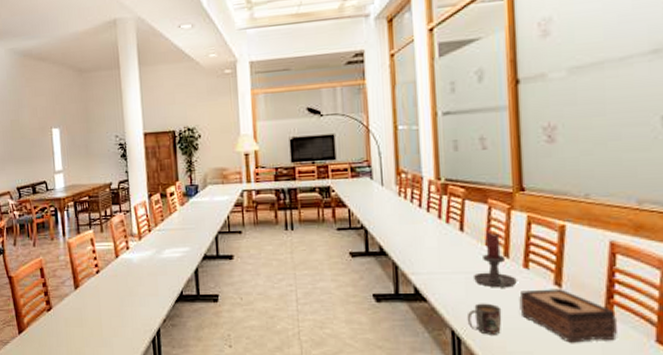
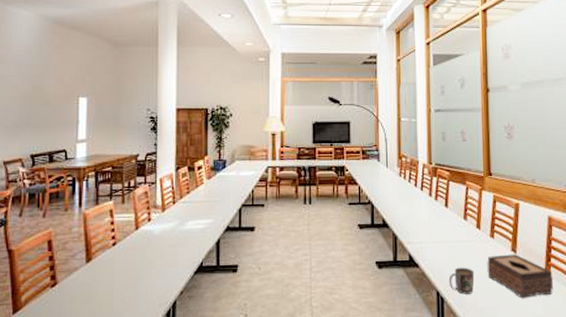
candle holder: present [474,232,517,288] -> none [455,208,486,254]

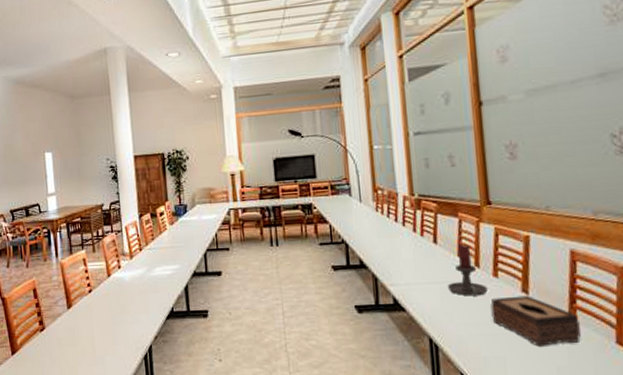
mug: present [448,267,475,294] -> none [443,311,476,342]
candle holder: none [455,208,486,254] -> present [448,243,488,296]

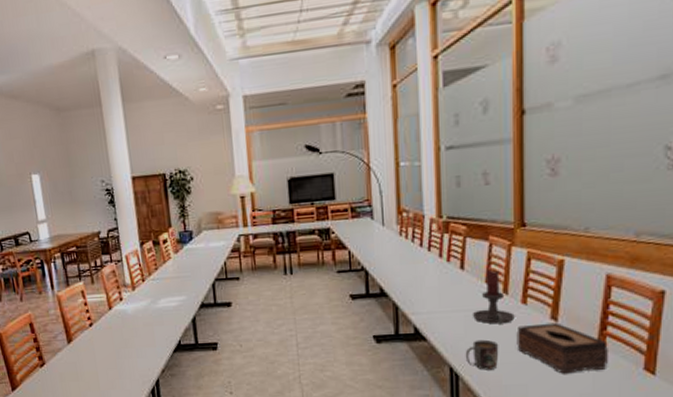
mug: none [443,311,476,342] -> present [465,339,499,370]

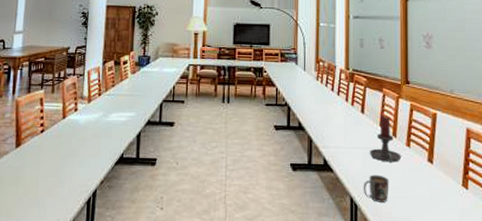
tissue box: present [516,322,608,374] -> none [402,164,470,210]

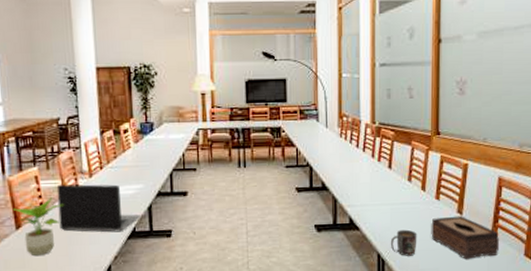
potted plant: none [16,119,61,176] -> present [12,197,63,257]
laptop computer: none [55,108,129,157] -> present [56,184,140,233]
candle holder: present [370,115,401,162] -> none [398,169,430,217]
tissue box: none [402,164,470,210] -> present [431,216,499,259]

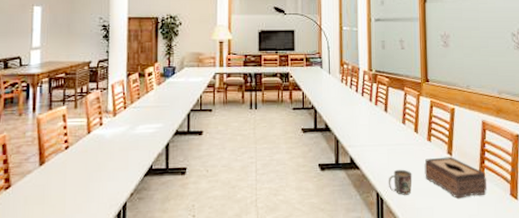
potted plant: present [12,197,63,257] -> none [38,135,87,193]
laptop computer: present [56,184,140,233] -> none [81,123,158,170]

